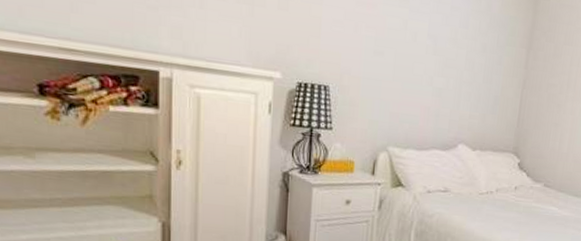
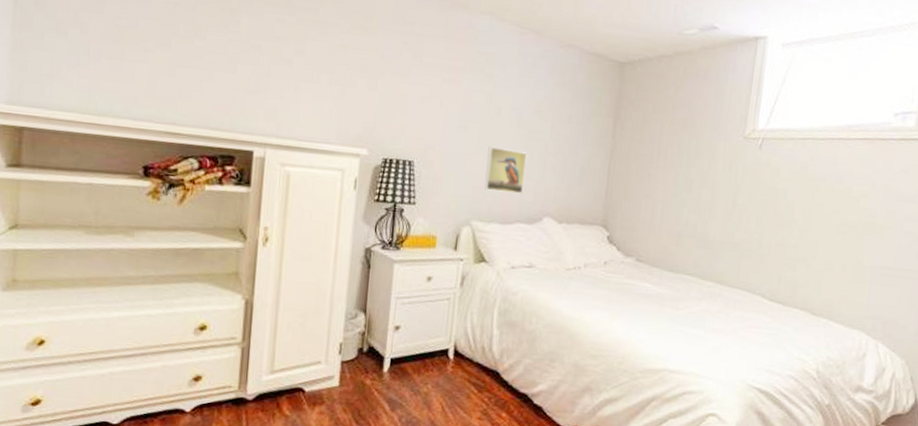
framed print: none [401,72,443,121] -> present [484,146,528,194]

